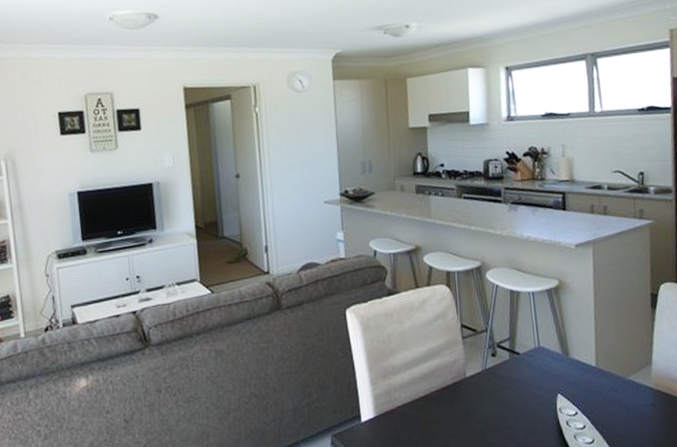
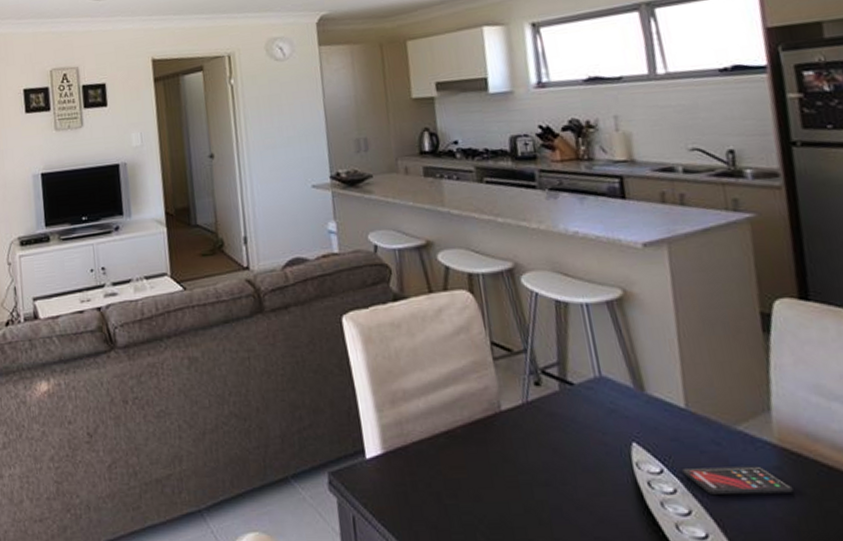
smartphone: none [590,404,661,427] -> present [682,466,793,496]

